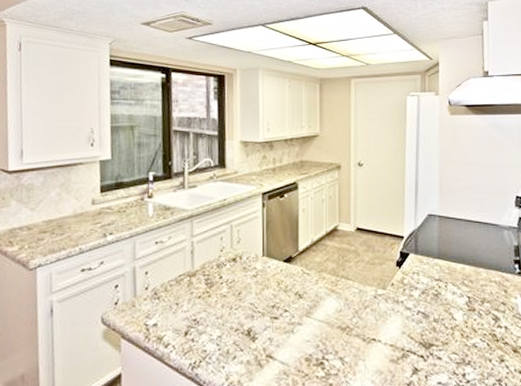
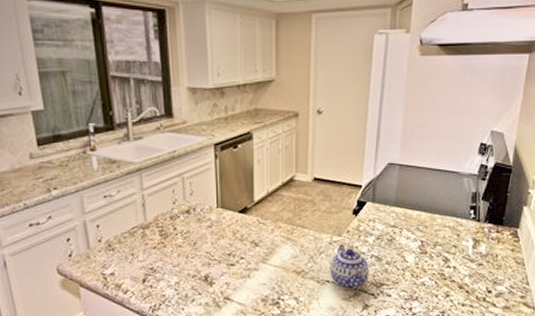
teapot: none [375,298,417,351] -> present [329,244,369,290]

